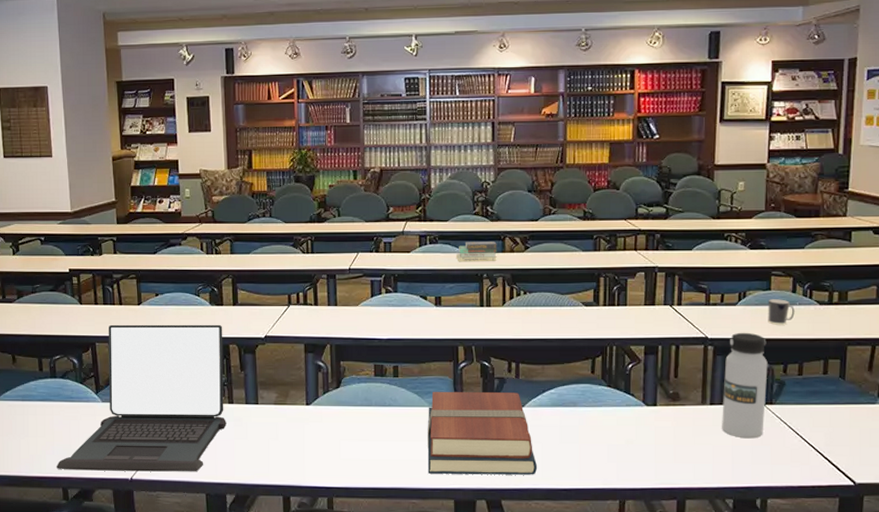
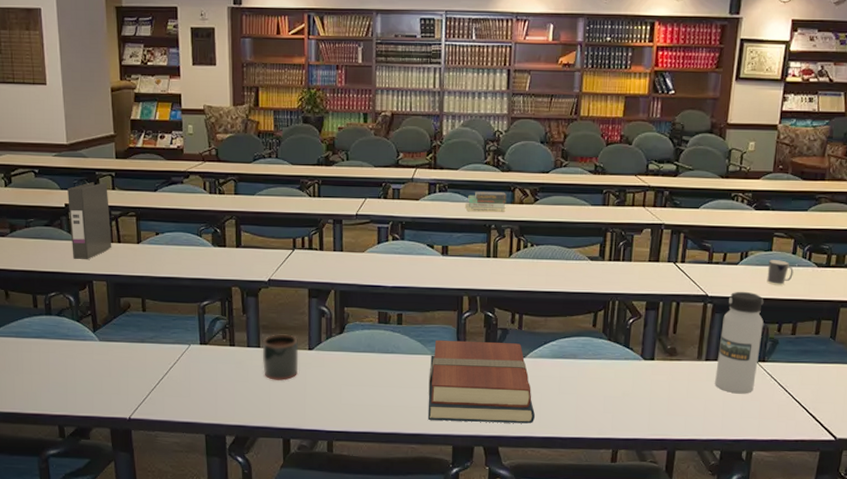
laptop: present [57,324,226,472] -> none [52,263,227,413]
binder: none [72,246,114,323] -> present [67,181,112,260]
mug: none [260,390,297,437] -> present [262,334,299,381]

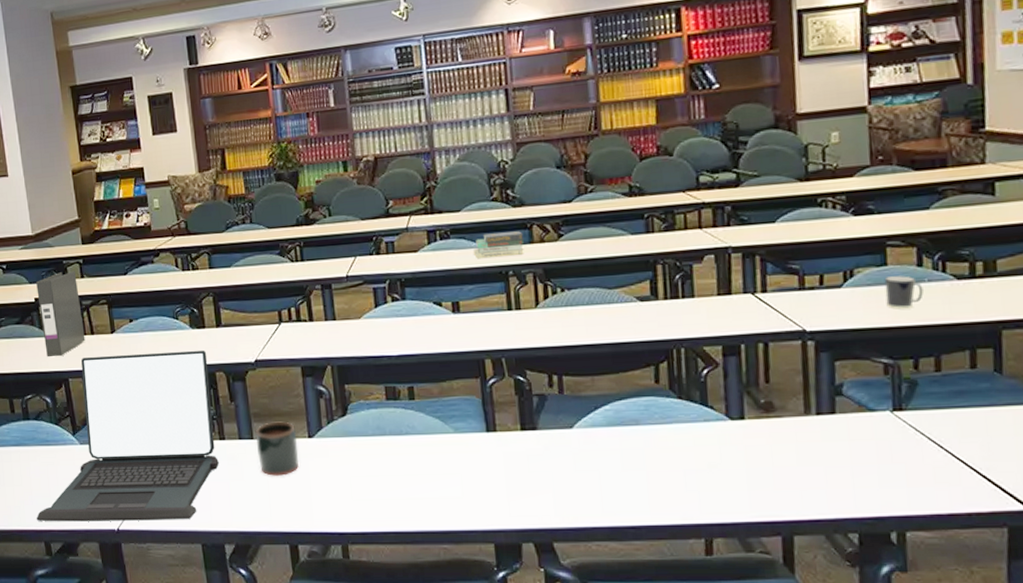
laptop: none [52,263,227,413] -> present [37,349,219,522]
books: present [428,339,535,424] -> none [453,411,595,513]
water bottle: present [715,291,764,394] -> none [832,320,893,456]

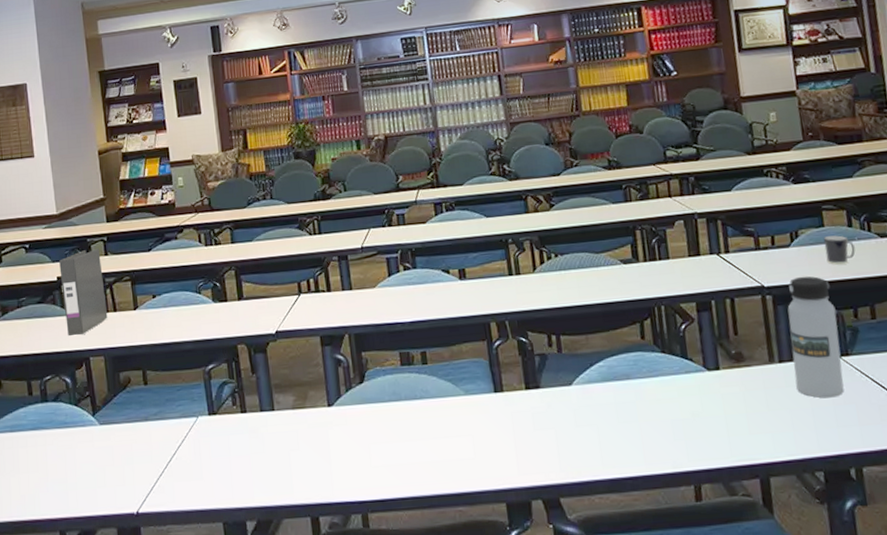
laptop: present [37,349,219,522] -> none [52,323,241,509]
mug: present [256,421,299,476] -> none [277,391,319,447]
books: present [474,231,525,259] -> none [476,202,521,229]
water bottle: none [832,320,893,456] -> present [787,276,844,398]

